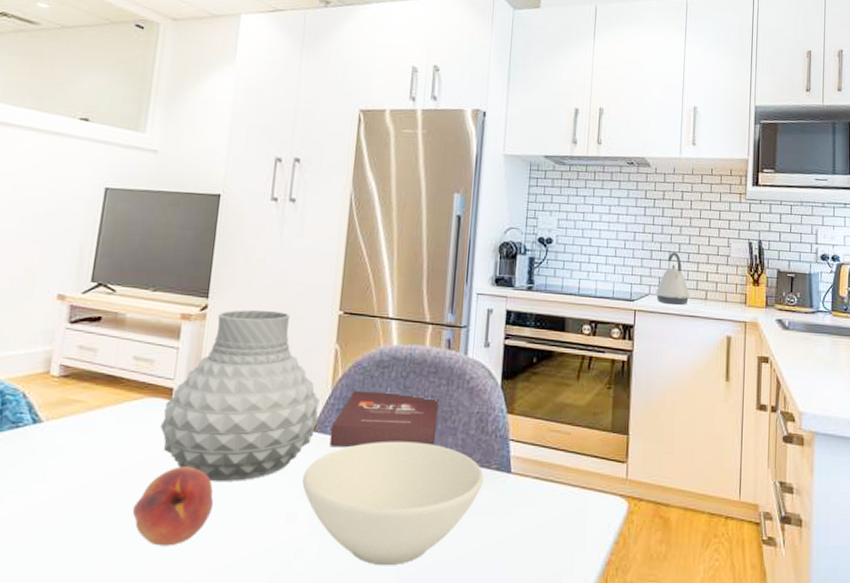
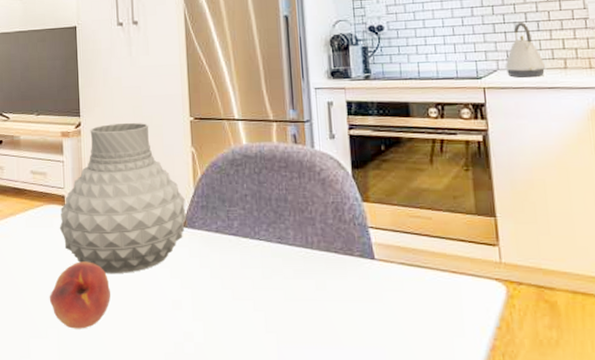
bowl: present [302,441,484,566] -> none [181,233,348,348]
book: present [329,391,439,447] -> none [198,188,295,240]

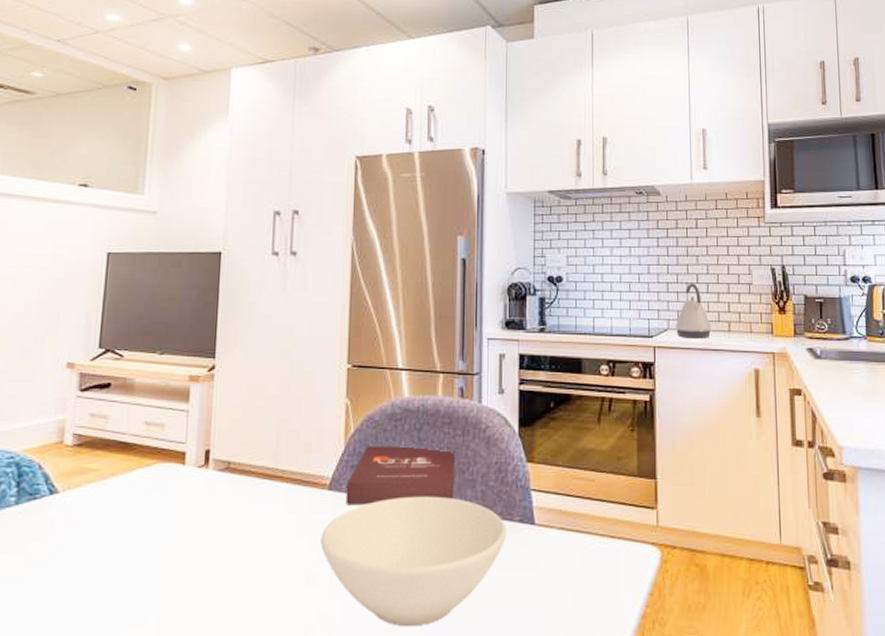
fruit: present [49,261,110,329] -> none [152,531,232,615]
vase: present [59,122,187,273] -> none [174,367,334,545]
bowl: none [181,233,348,348] -> present [320,496,507,627]
book: none [198,188,295,240] -> present [346,446,455,504]

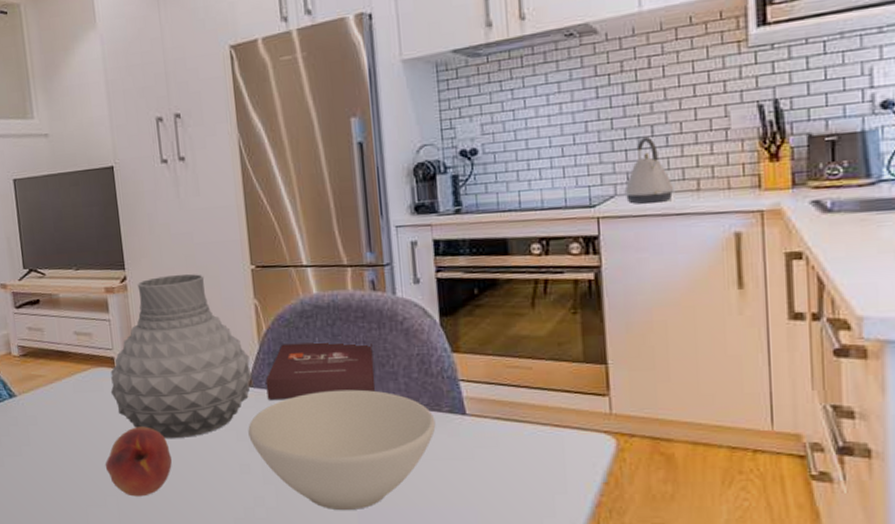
fruit: none [152,531,232,615] -> present [105,426,172,497]
vase: none [174,367,334,545] -> present [110,274,253,438]

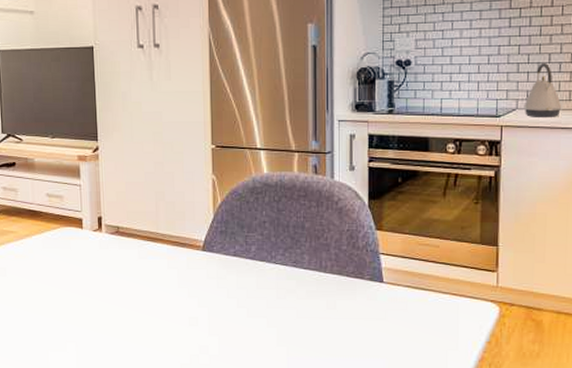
fruit: present [105,426,172,497] -> none [67,281,129,343]
vase: present [110,274,253,438] -> none [77,148,206,293]
bowl: present [248,389,436,511] -> none [198,257,358,360]
book: present [265,342,375,400] -> none [217,215,311,263]

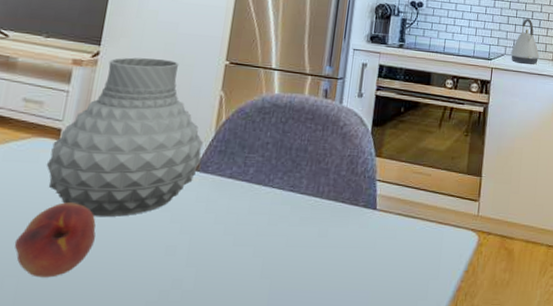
fruit: none [67,281,129,343] -> present [14,202,96,278]
vase: none [77,148,206,293] -> present [46,57,203,217]

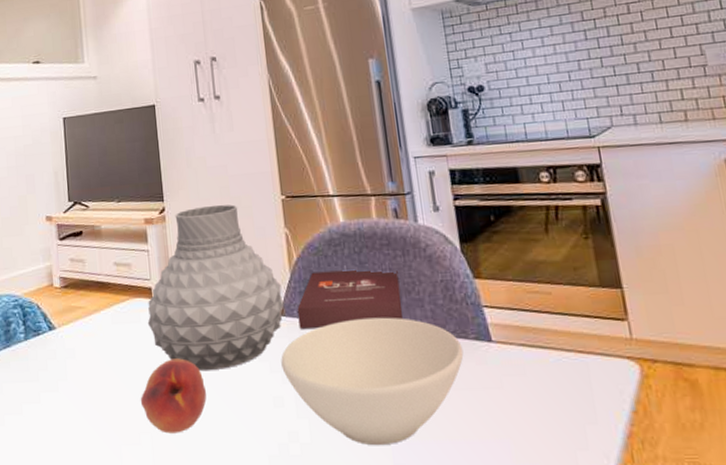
bowl: none [182,180,352,294] -> present [281,317,464,446]
book: none [210,134,314,185] -> present [297,270,402,329]
kettle: present [510,19,540,65] -> none [619,74,665,135]

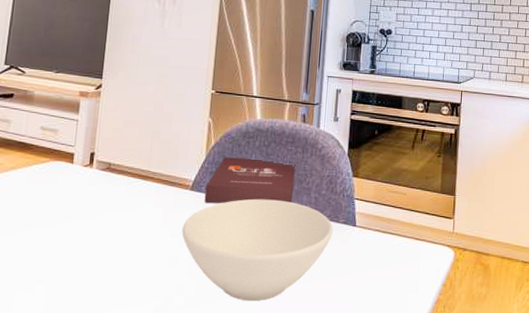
fruit: present [140,358,207,434] -> none [42,218,108,283]
vase: present [147,204,285,370] -> none [63,89,196,231]

